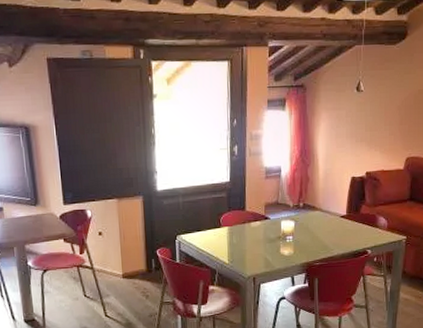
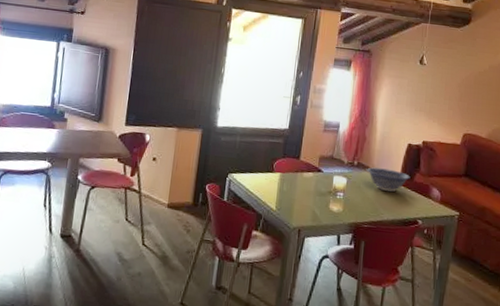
decorative bowl: none [313,205,357,227] -> present [367,167,411,192]

